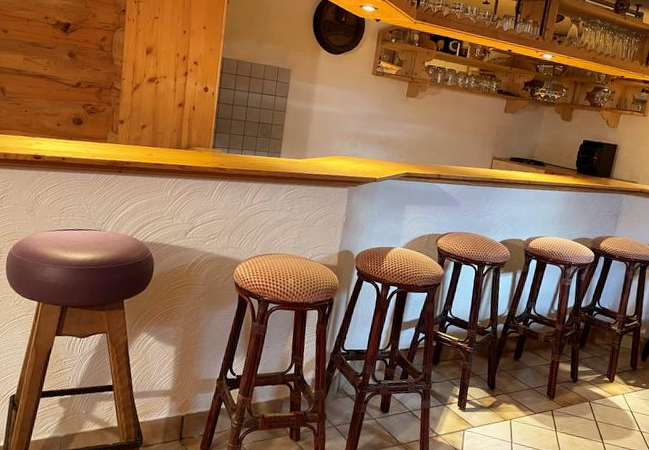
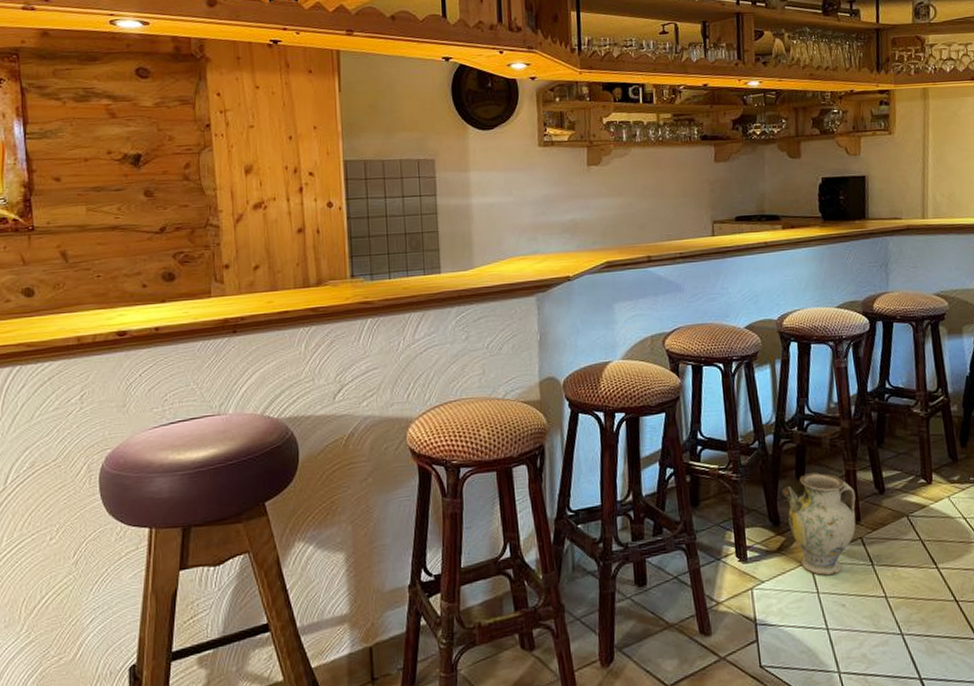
ceramic jug: none [501,357,555,433] -> present [781,472,856,576]

